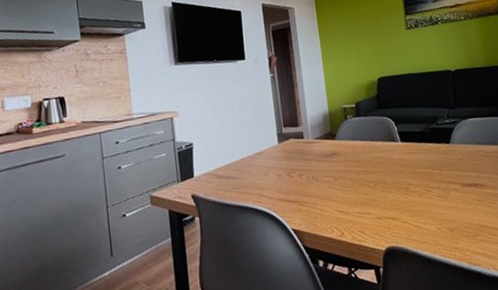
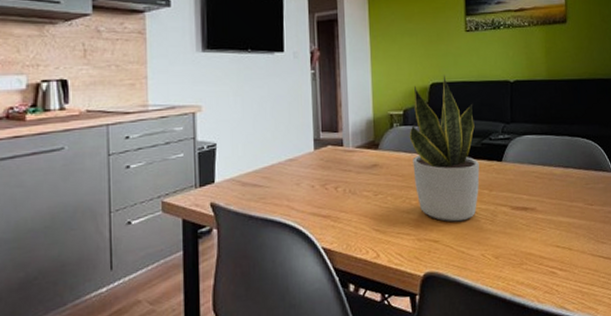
potted plant: none [362,69,431,201] -> present [409,74,480,222]

